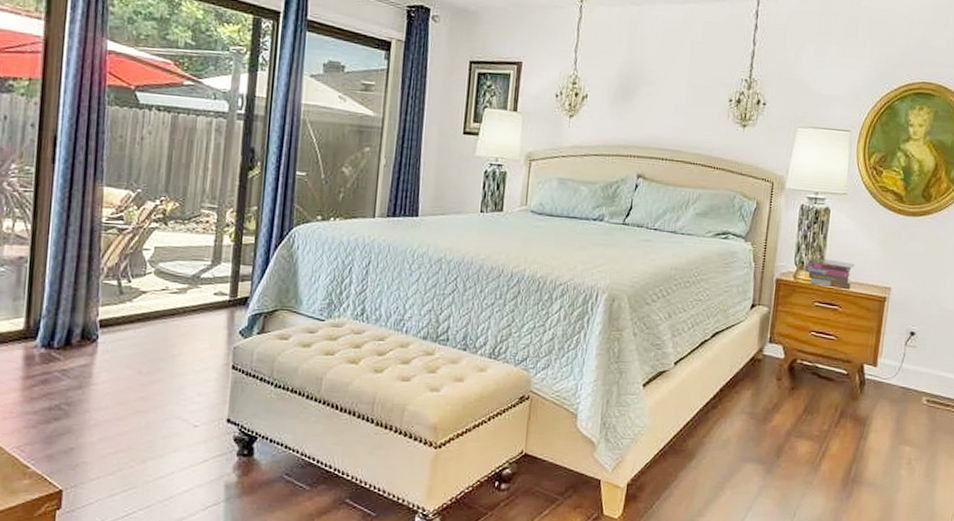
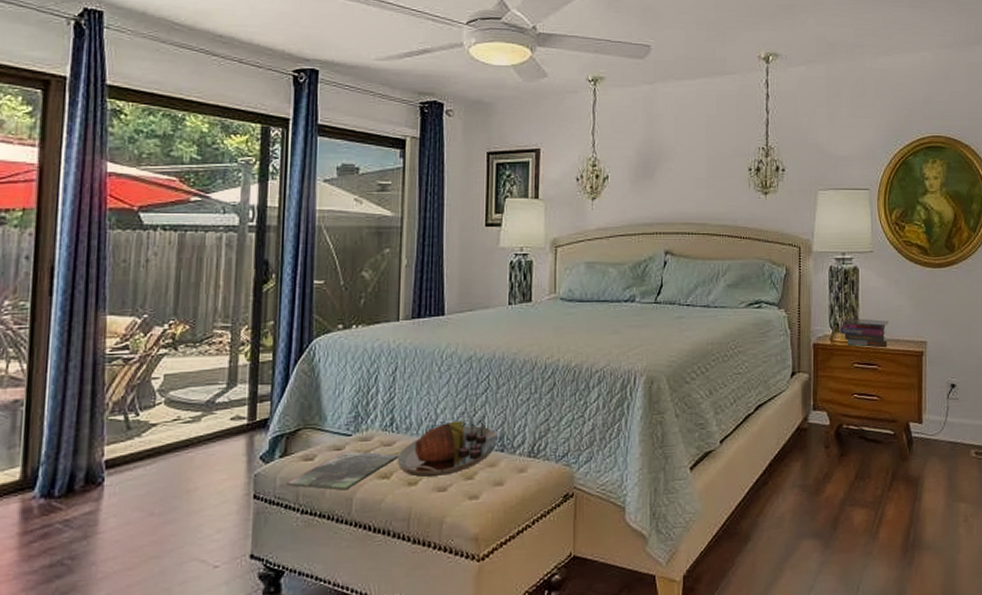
magazine: none [263,334,367,370] -> present [287,450,399,490]
serving tray: none [365,317,461,367] -> present [397,420,497,477]

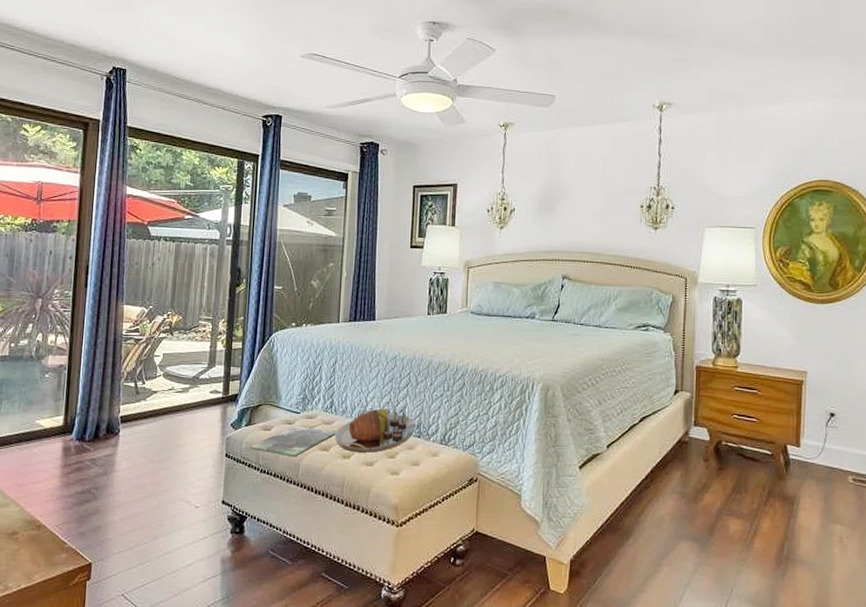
books: present [840,317,889,348] -> none [723,344,771,375]

